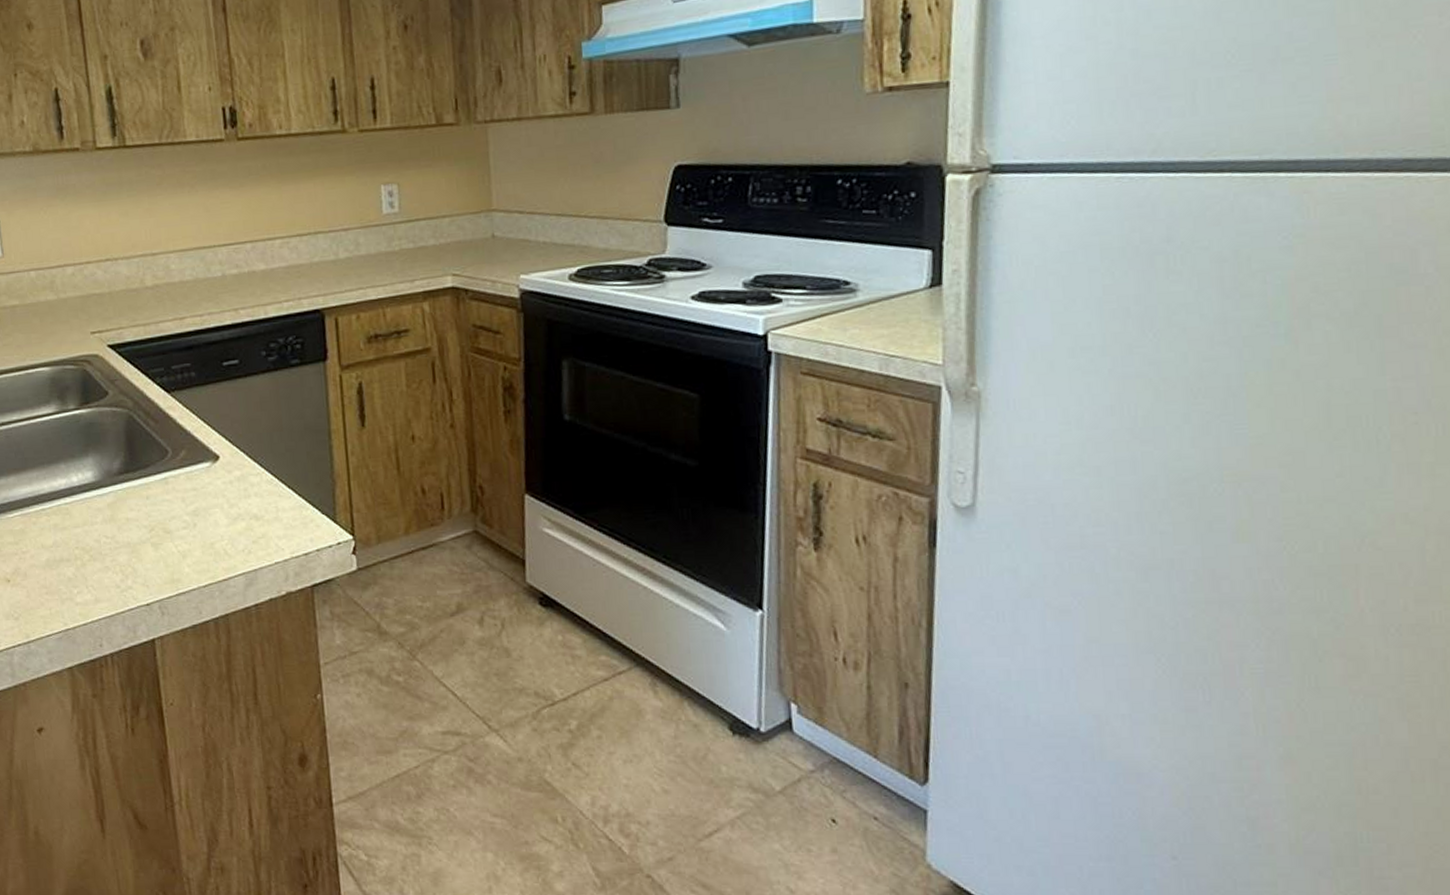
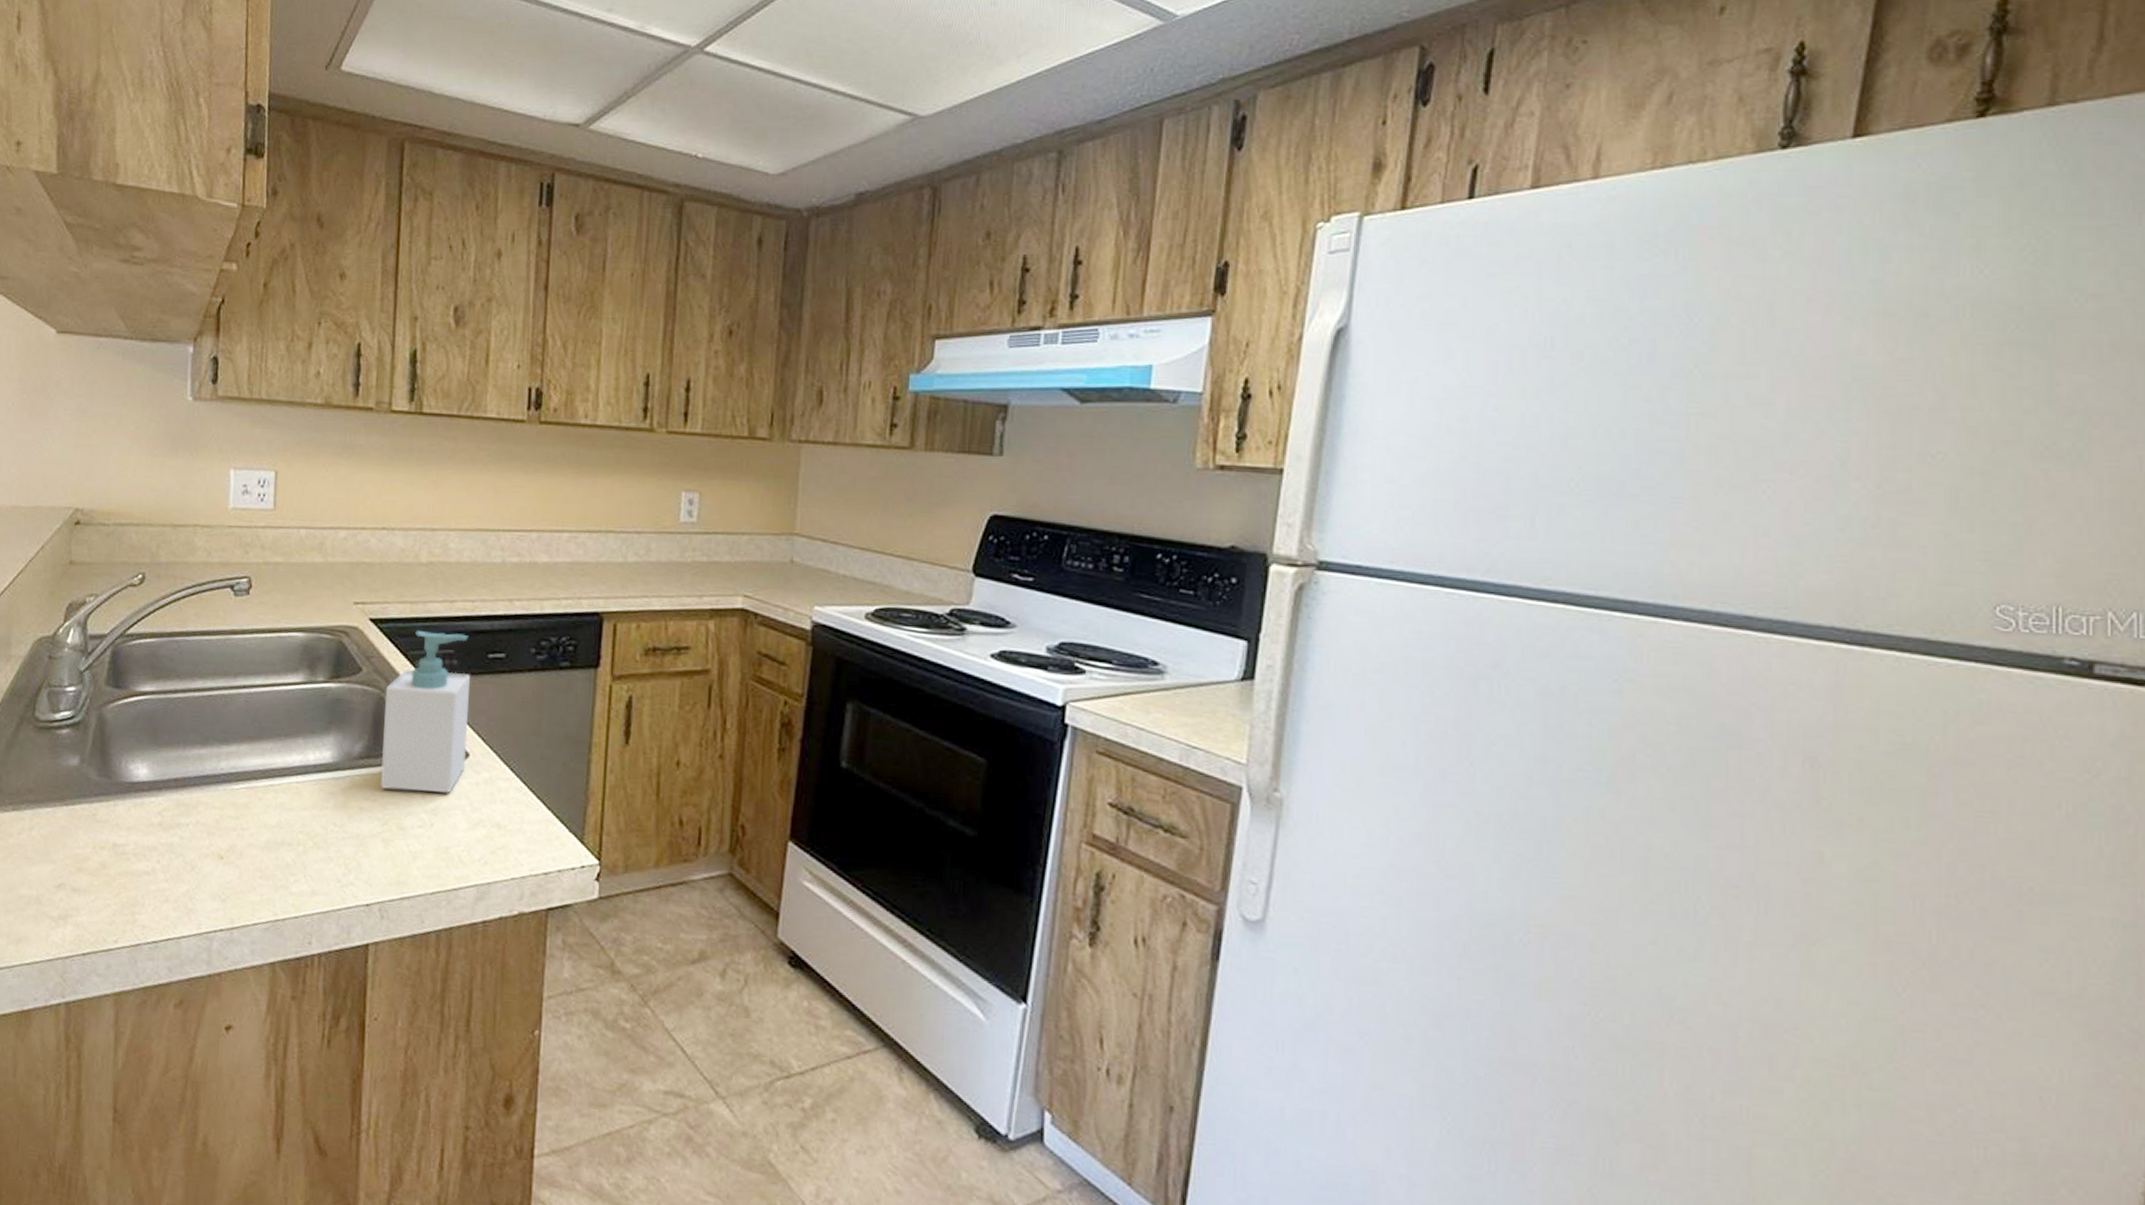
soap bottle: none [132,347,217,499] -> present [380,629,470,793]

